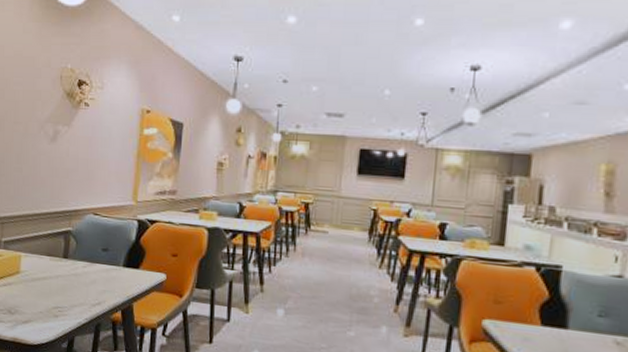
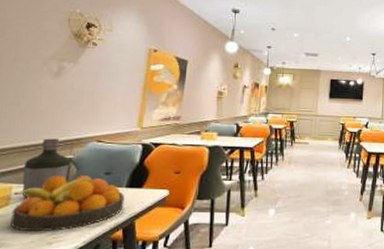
fruit bowl: none [22,248,122,305] -> present [11,175,125,232]
bottle: none [29,208,69,268] -> present [22,138,70,197]

